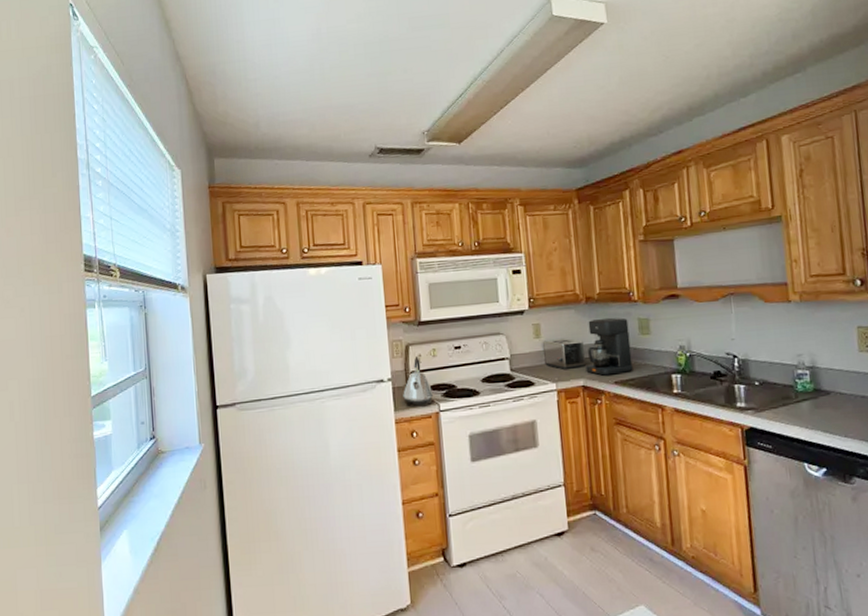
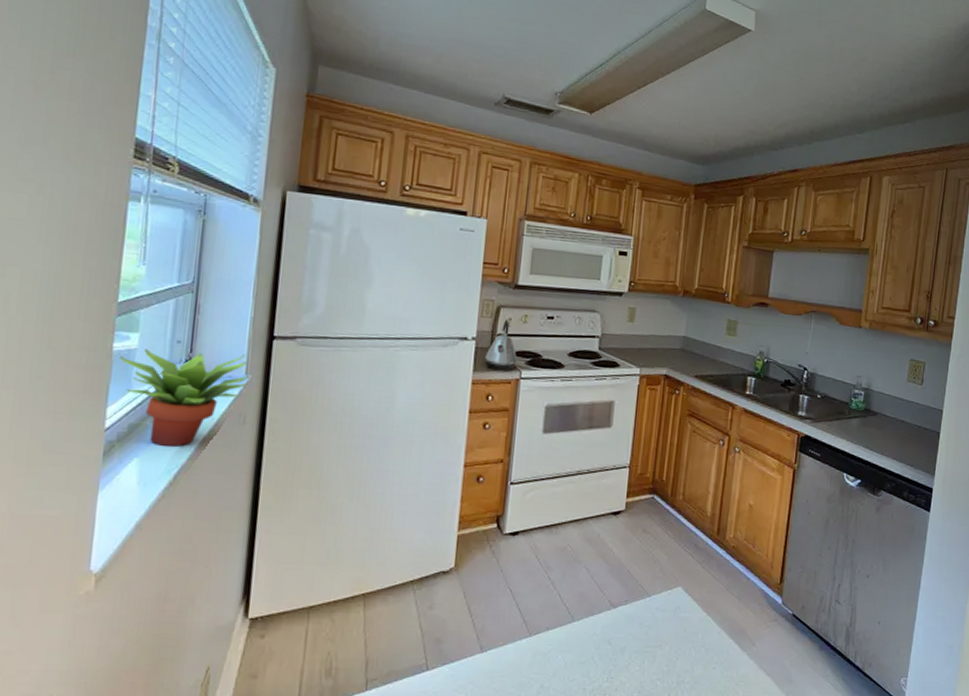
succulent plant: none [99,426,203,517] -> present [118,349,250,447]
toaster: present [543,338,586,371] -> none [633,325,675,358]
coffee maker: present [585,317,633,376] -> none [671,313,719,369]

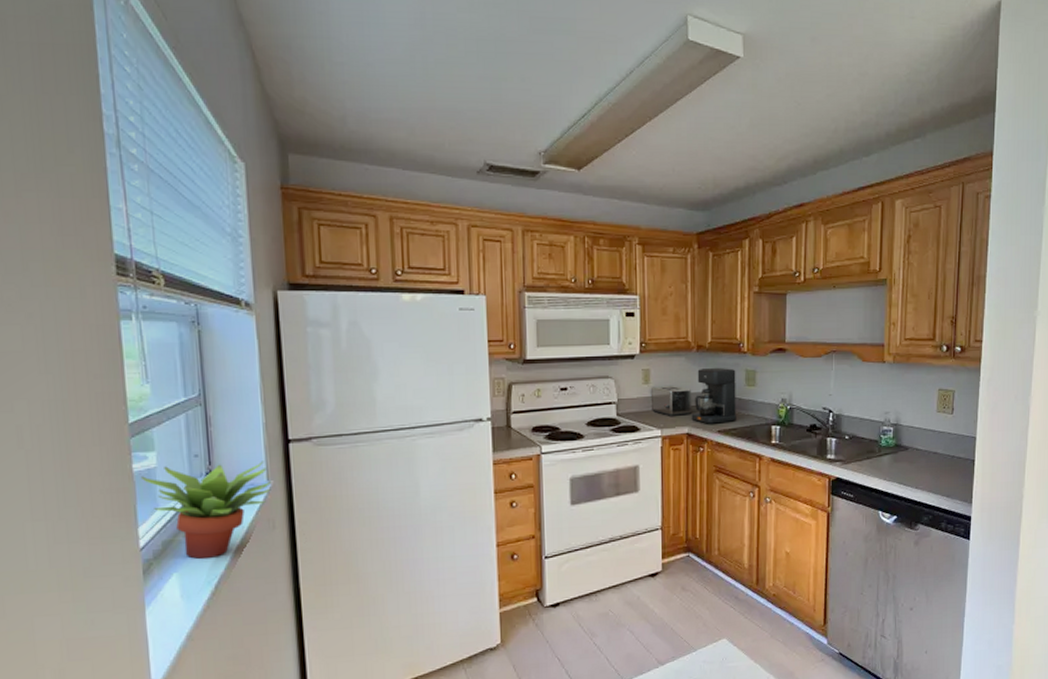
kettle: present [484,320,518,371] -> none [503,396,536,449]
toaster: none [633,325,675,358] -> present [652,386,692,417]
coffee maker: none [671,313,719,369] -> present [691,367,736,424]

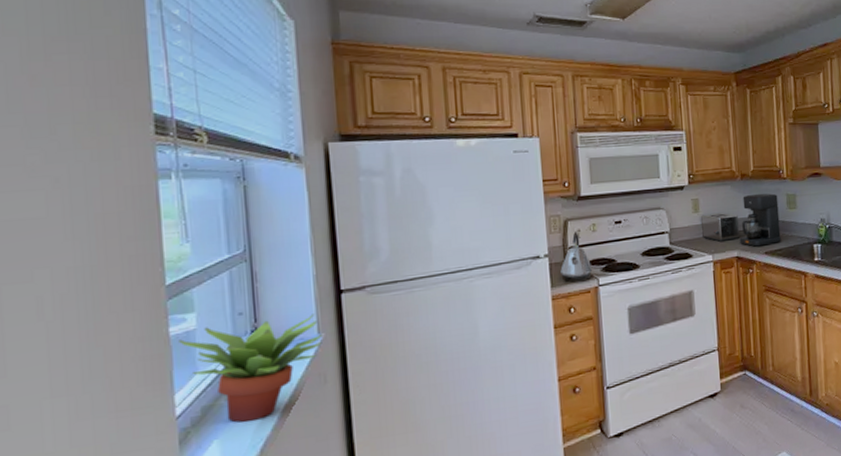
kettle: none [503,396,536,449] -> present [560,232,593,283]

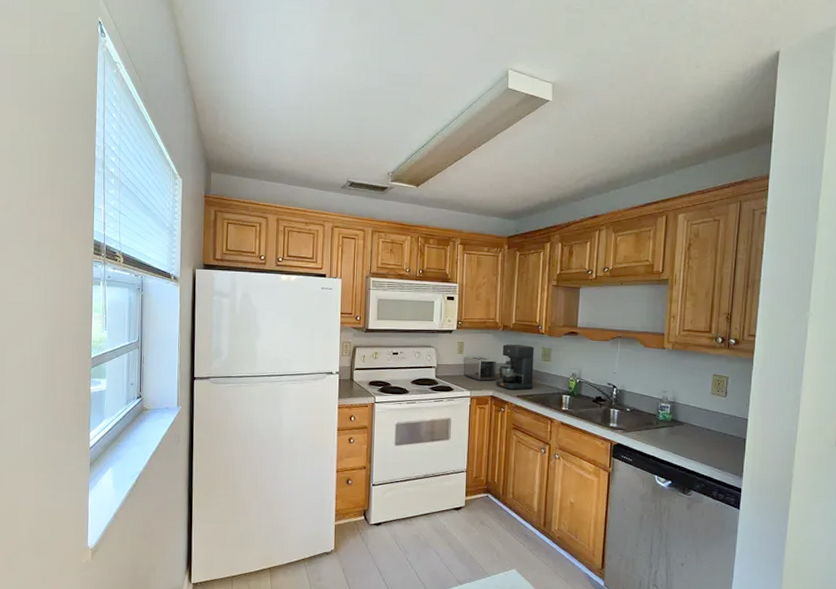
succulent plant: present [177,313,323,423] -> none [95,390,181,459]
kettle: present [560,232,593,283] -> none [347,357,372,397]

